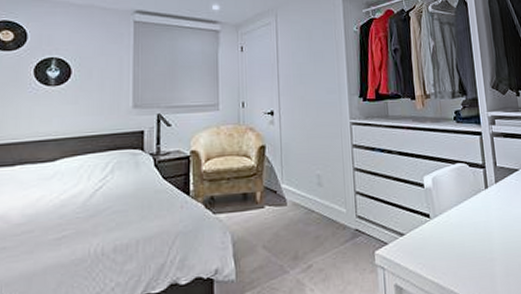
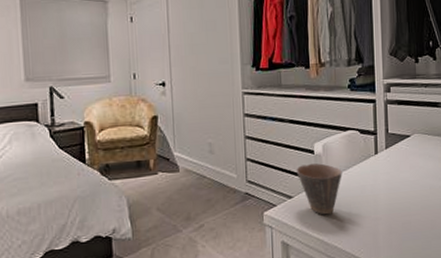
cup: none [406,198,454,255] -> present [296,163,342,215]

